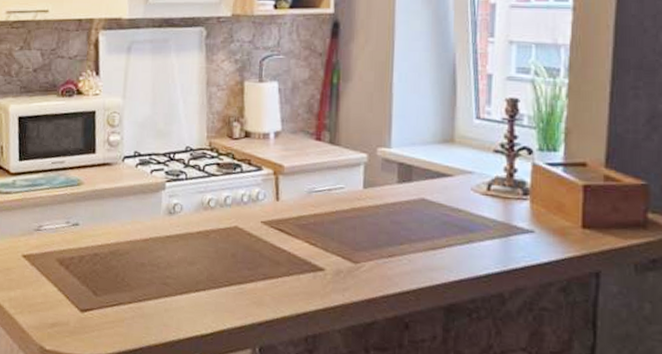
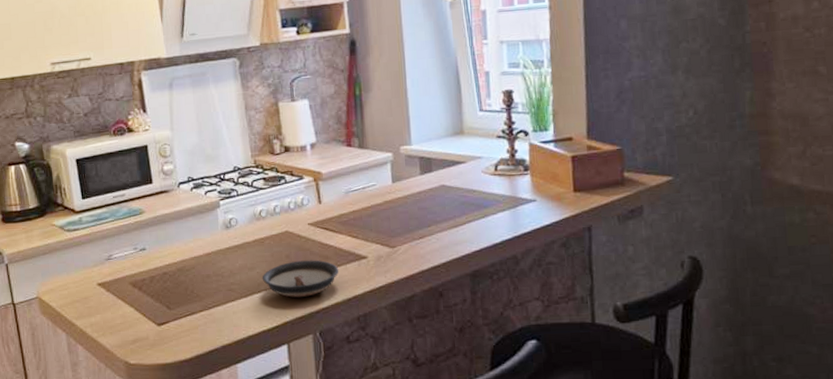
saucer: none [201,261,291,305] -> present [262,260,339,298]

